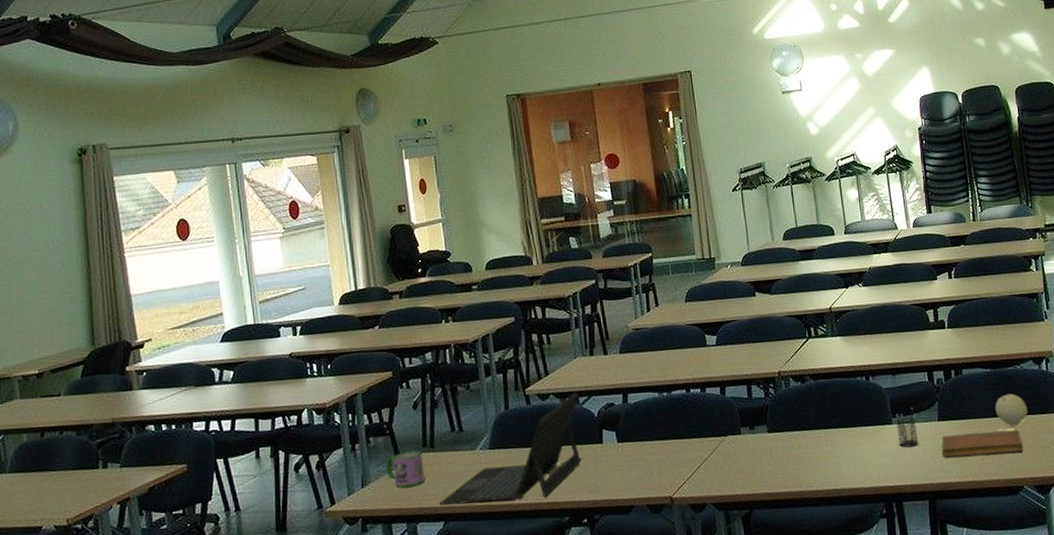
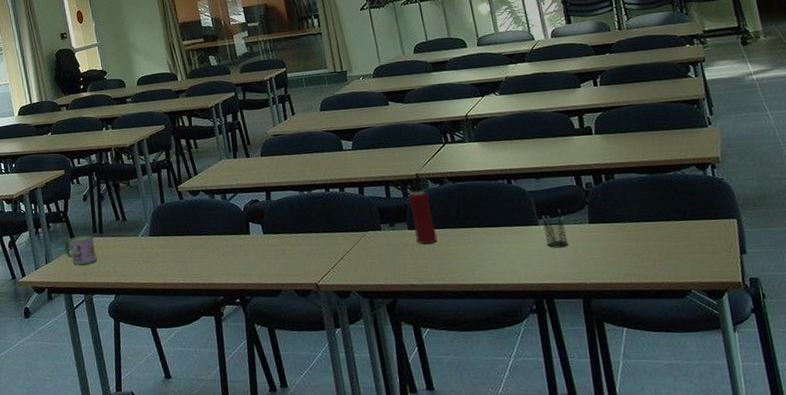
laptop: present [439,392,582,505] -> none [110,190,232,281]
water bottle: none [767,372,796,449] -> present [404,175,438,245]
notebook: present [941,429,1024,458] -> none [594,234,690,259]
fruit: present [995,393,1028,427] -> none [653,198,693,232]

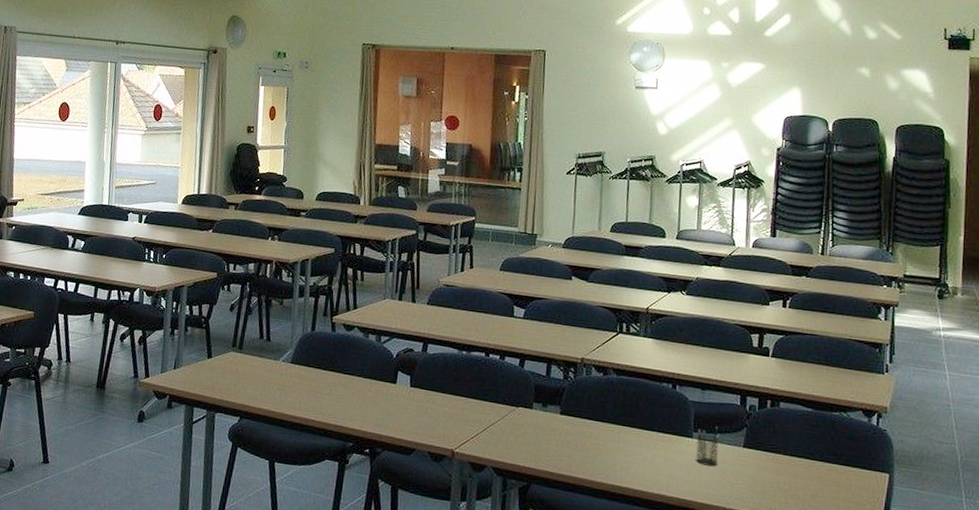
mug: present [64,235,97,266] -> none [197,346,231,379]
water bottle: present [404,175,438,245] -> none [566,359,589,434]

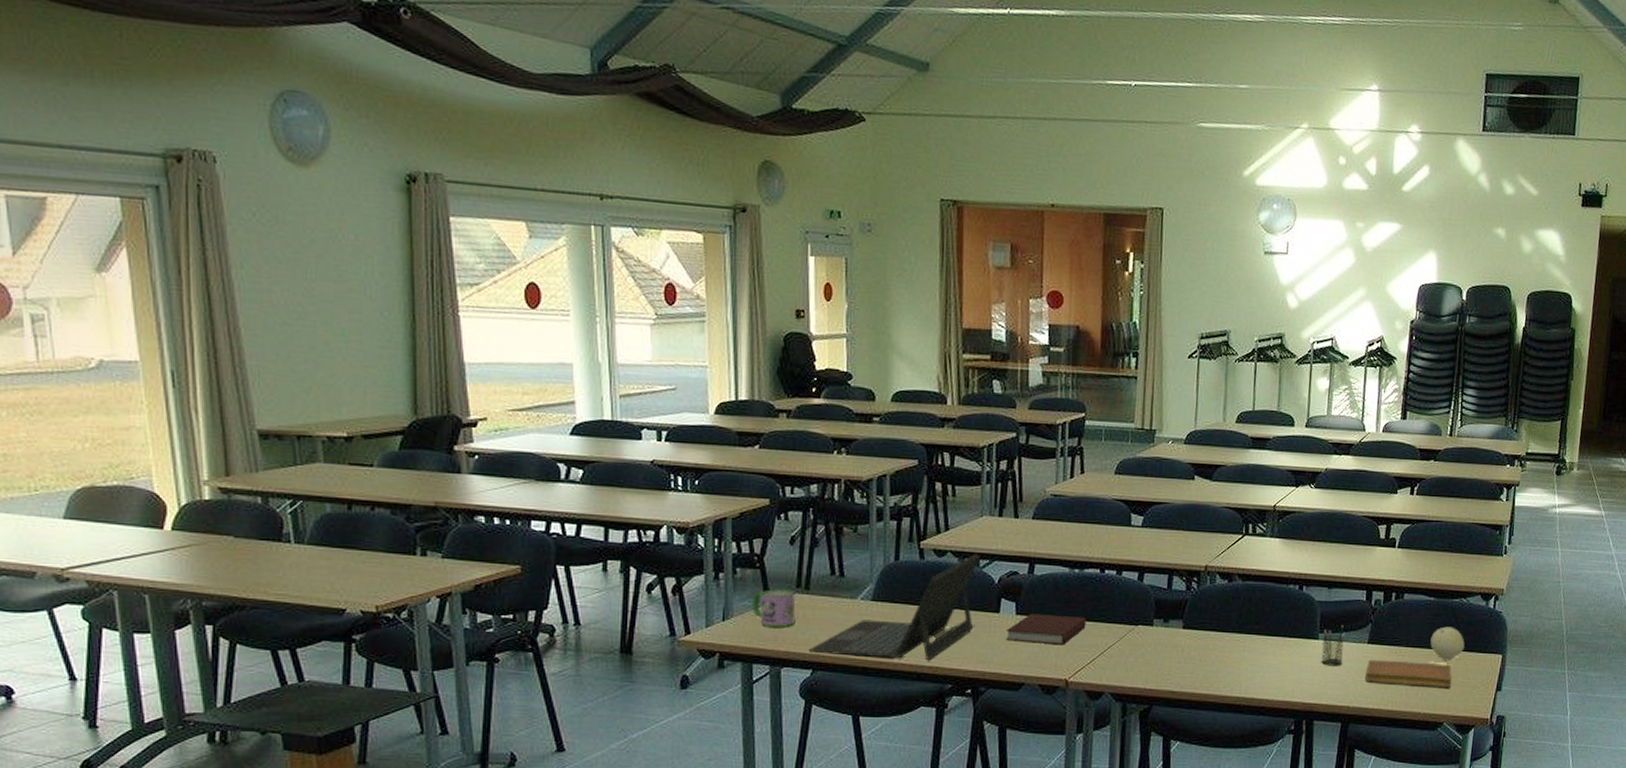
mug: none [197,346,231,379] -> present [753,589,796,628]
laptop: none [238,330,382,420] -> present [808,554,980,661]
notebook: none [401,387,472,418] -> present [1006,614,1086,645]
notebook: none [742,463,835,501] -> present [1365,659,1452,687]
fruit: none [809,438,847,475] -> present [1430,626,1465,661]

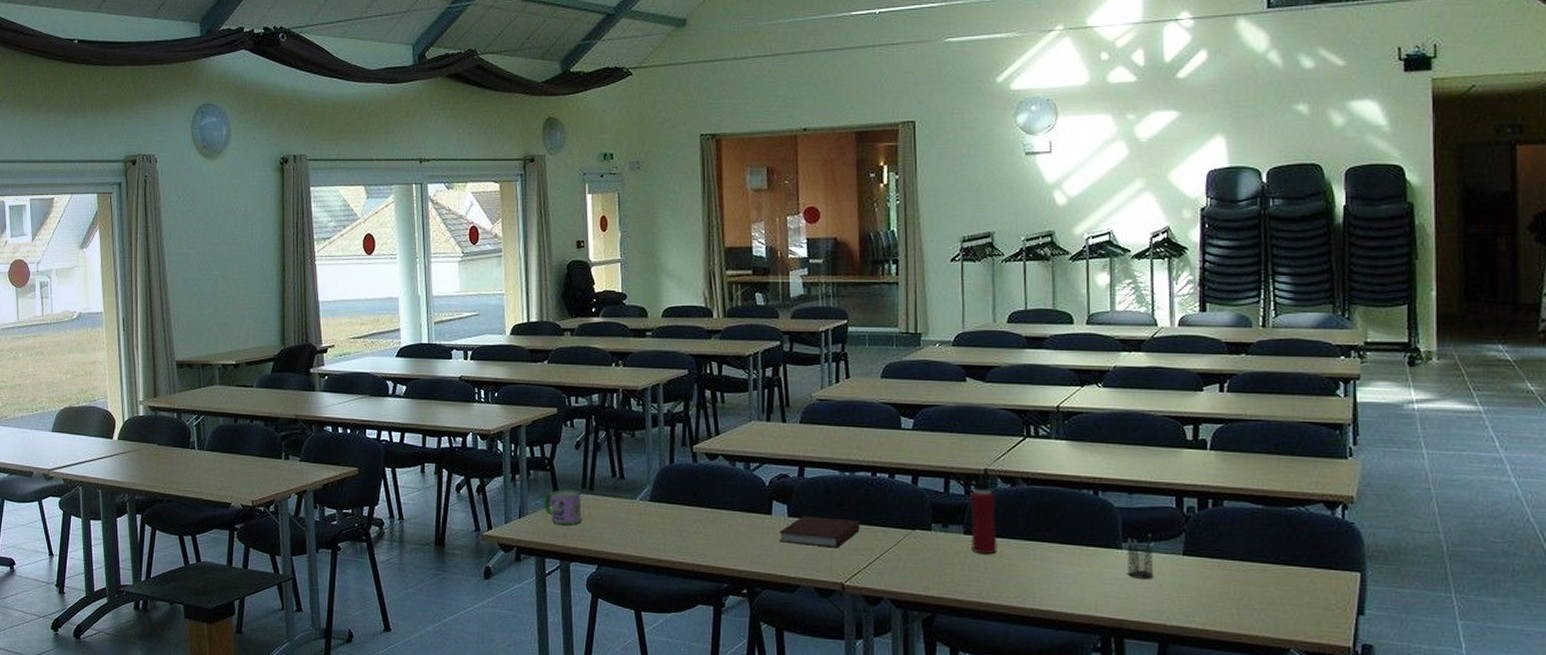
laptop: present [808,554,980,661] -> none [594,457,751,560]
water bottle: none [1189,566,1213,648] -> present [970,470,997,555]
notebook: present [1365,659,1452,687] -> none [1184,573,1296,608]
fruit: present [1430,626,1465,661] -> none [1263,538,1308,578]

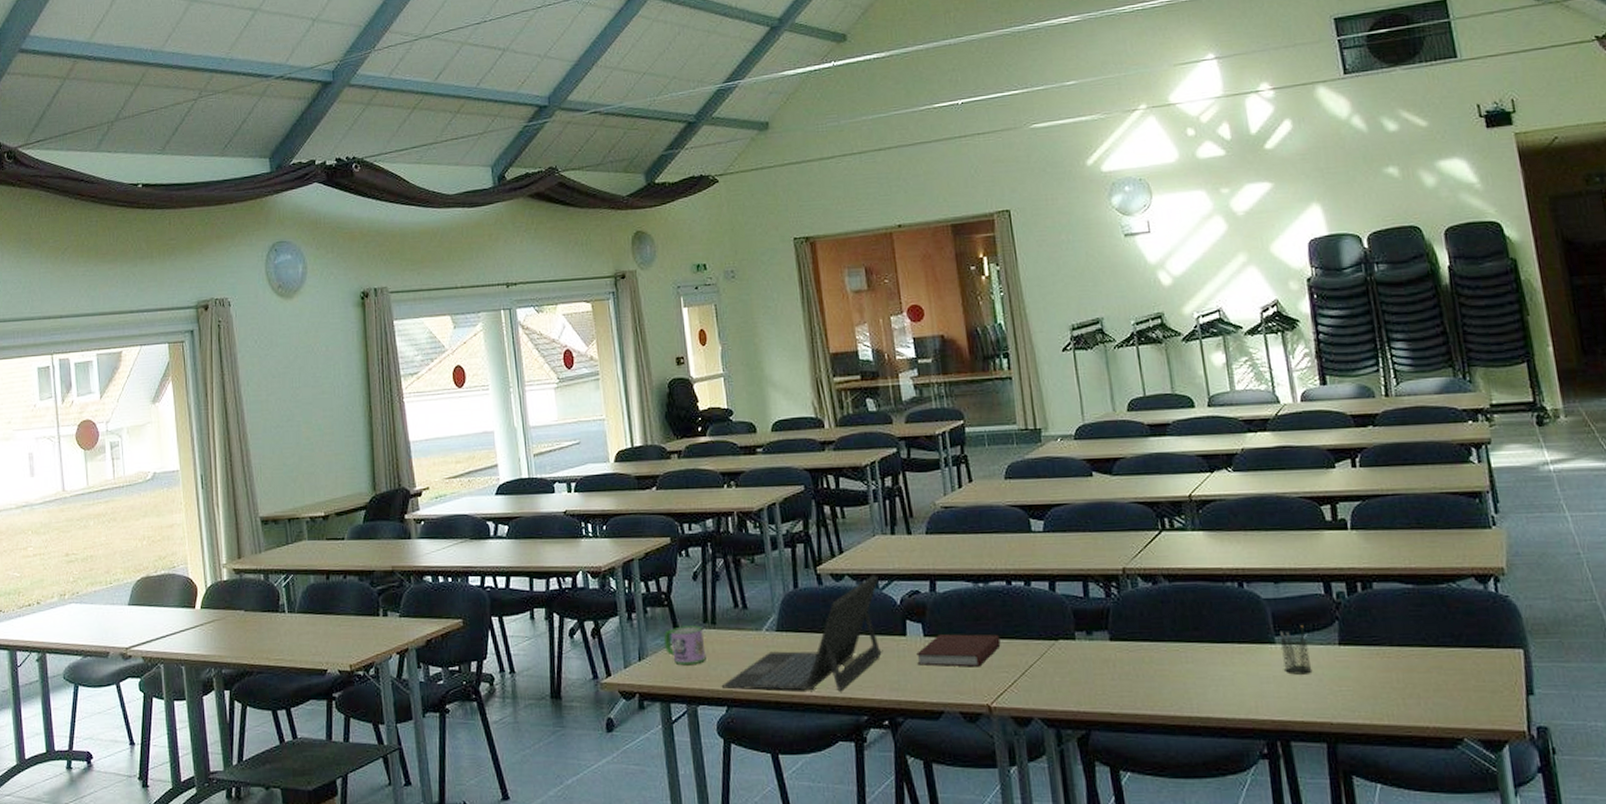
laptop: none [594,457,751,560] -> present [721,575,882,692]
water bottle: present [970,470,997,555] -> none [1108,569,1147,662]

